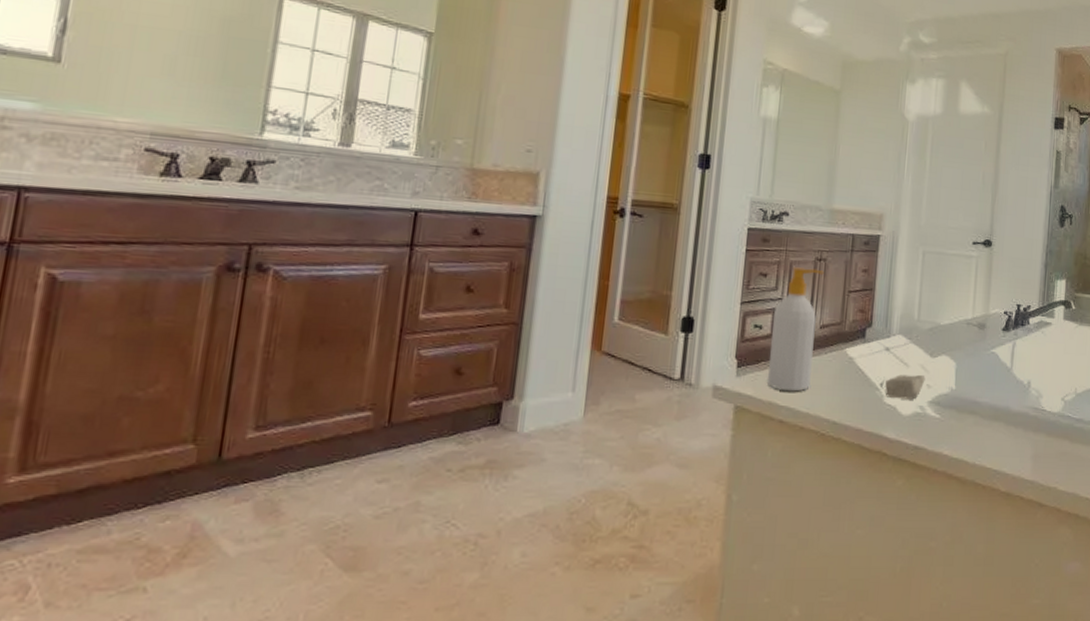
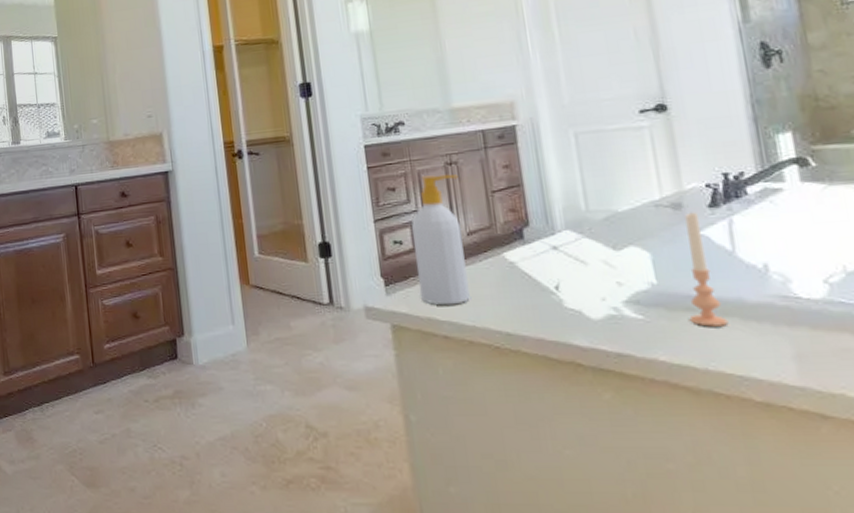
soap bar: present [885,374,926,400] -> none [561,271,613,302]
candle: none [971,333,996,429] -> present [684,212,729,327]

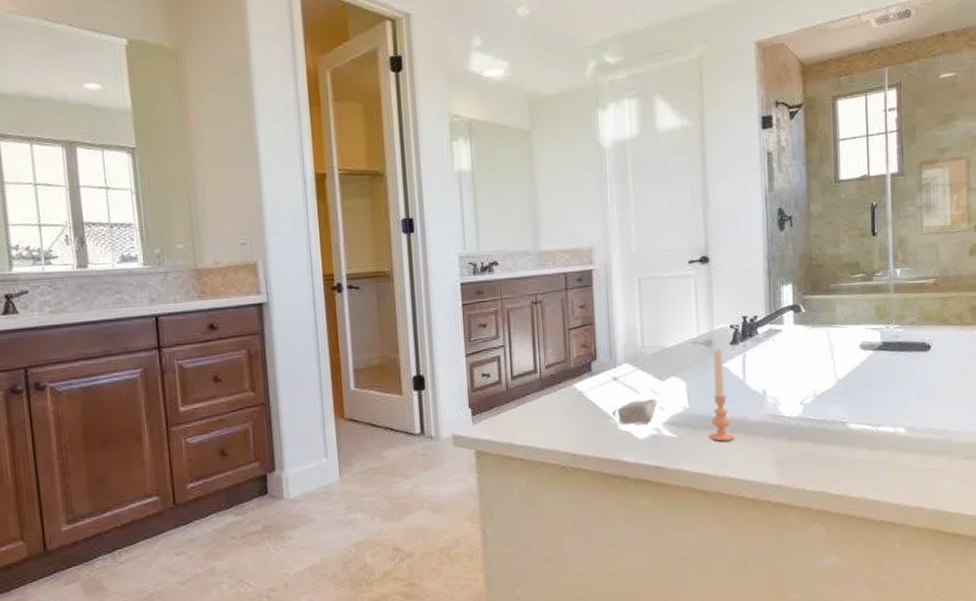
soap bottle: present [410,174,470,306] -> none [498,312,544,432]
soap bar: none [561,271,613,302] -> present [618,398,657,425]

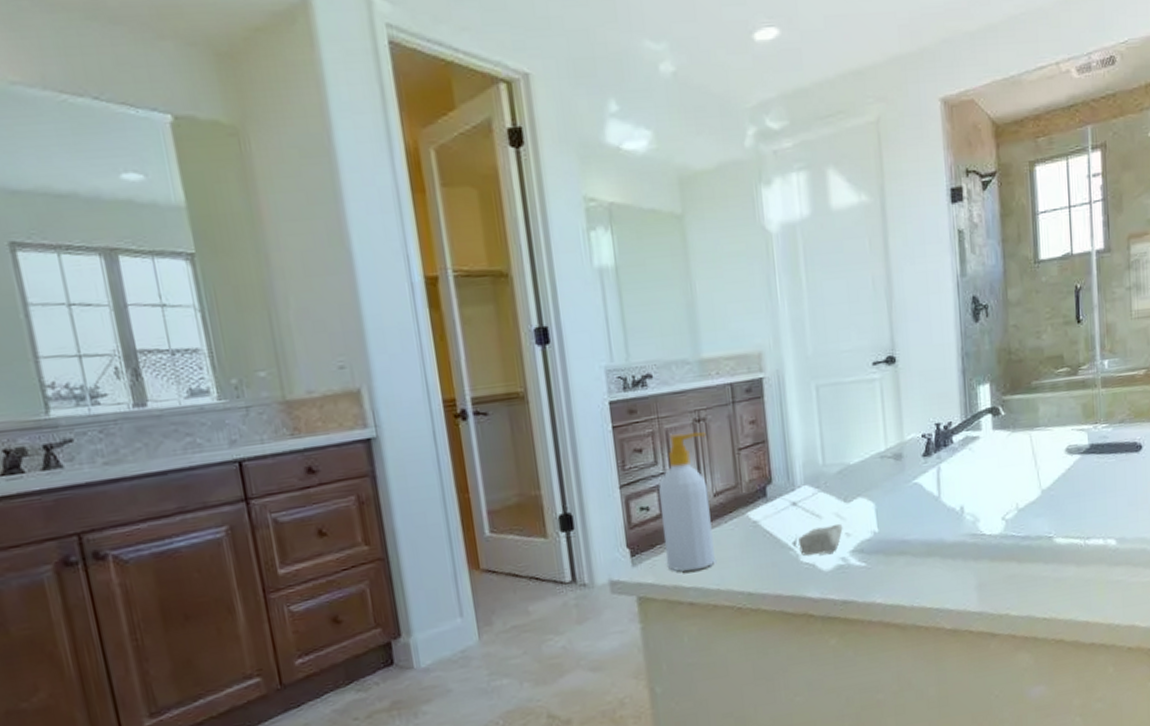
soap bottle: none [498,312,544,432] -> present [657,431,715,572]
candle: present [709,348,735,442] -> none [902,461,931,568]

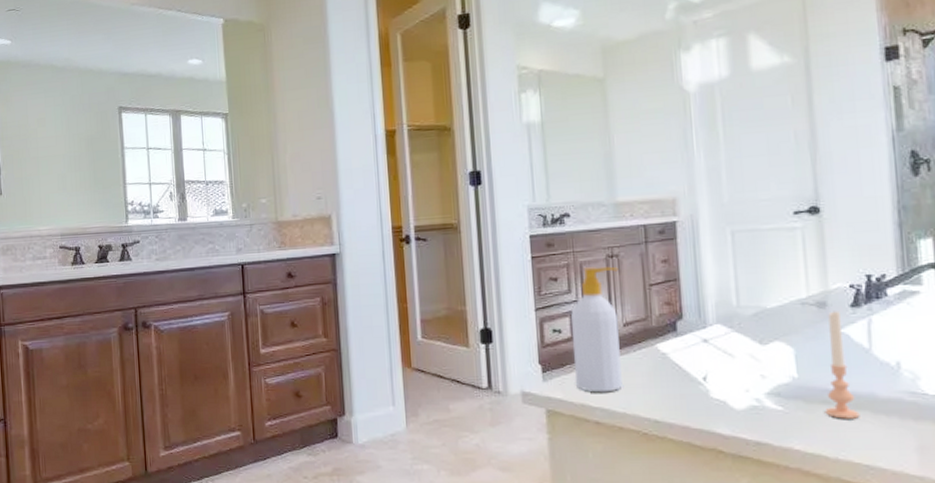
soap bar: present [798,523,843,556] -> none [709,364,758,393]
candle: none [902,461,931,568] -> present [825,311,860,419]

